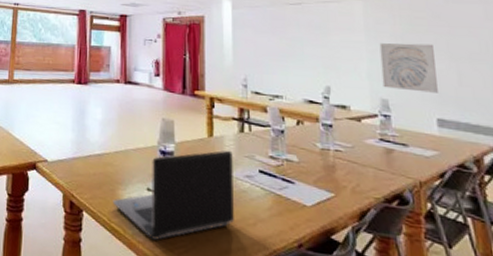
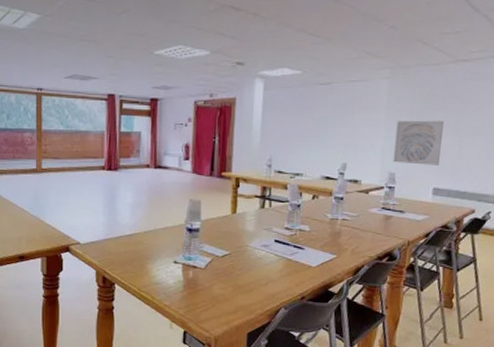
laptop computer: present [112,150,234,240] -> none [142,224,253,303]

